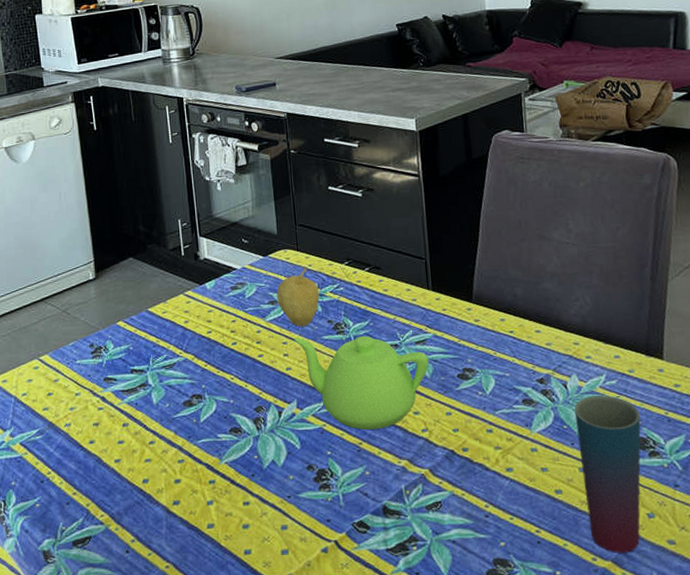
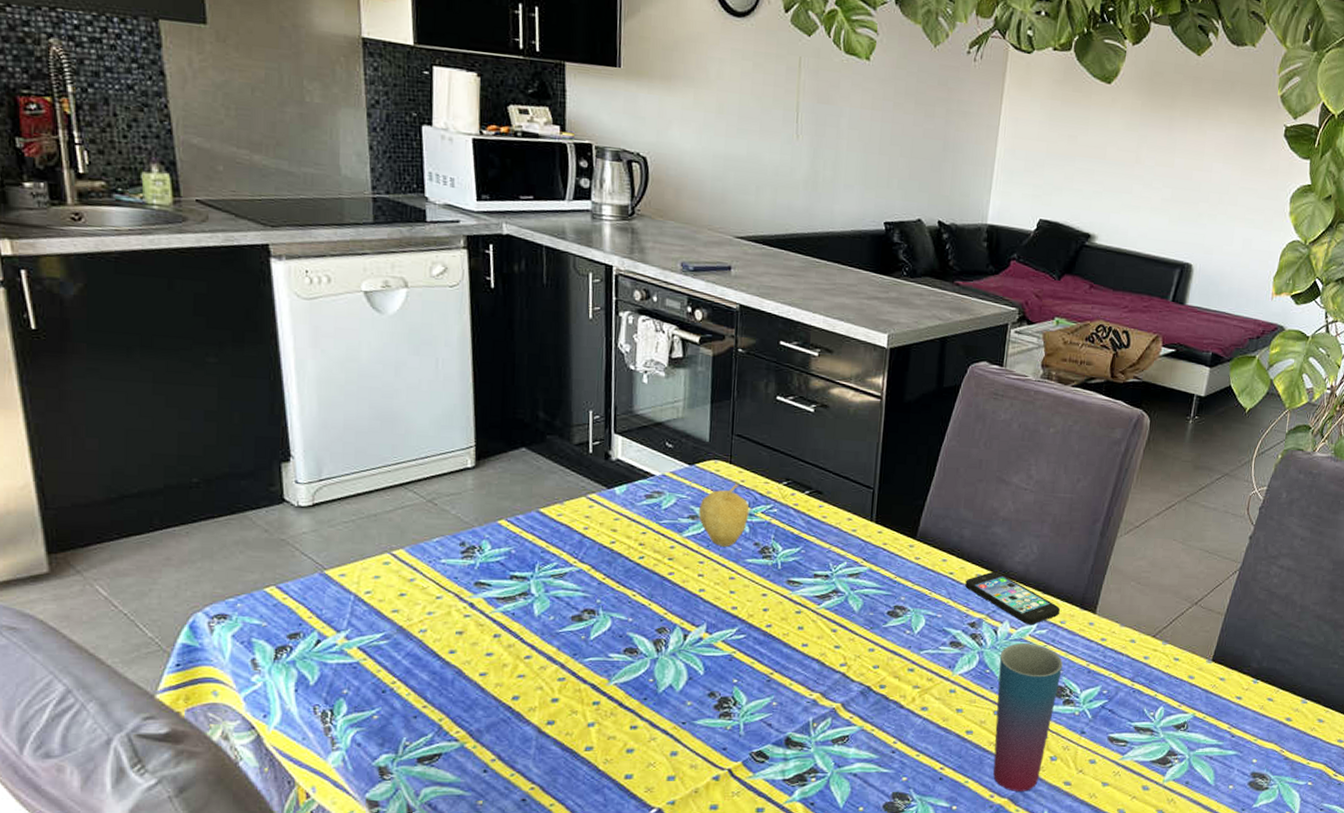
teapot: present [294,335,429,430] -> none [712,558,860,660]
smartphone: none [526,326,626,377] -> present [965,571,1060,625]

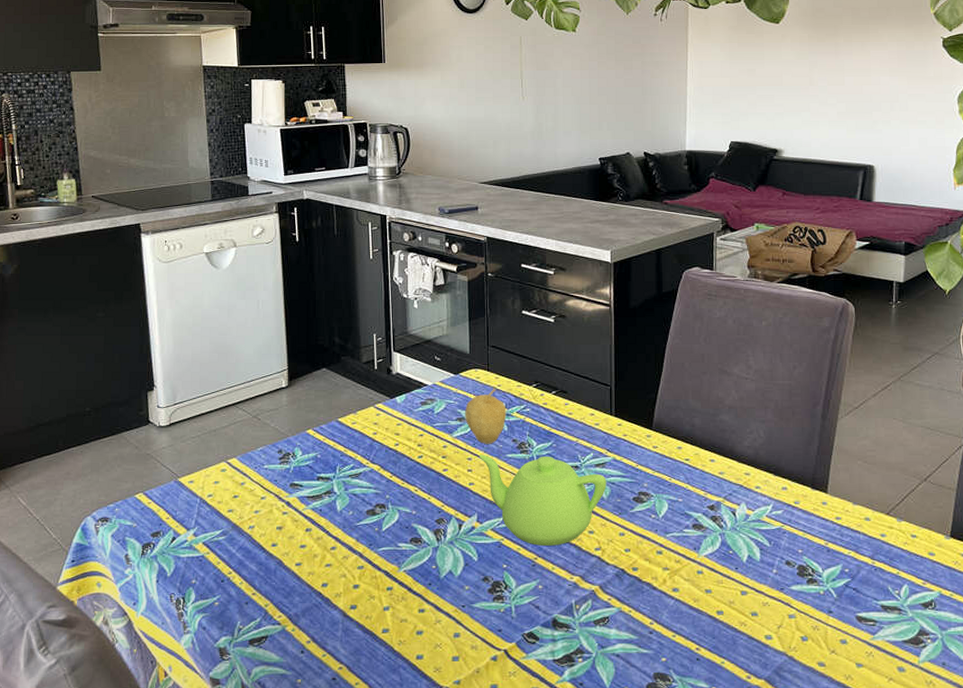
teapot: none [712,558,860,660] -> present [478,454,607,546]
smartphone: present [965,571,1060,625] -> none [701,456,792,507]
cup: present [993,643,1063,791] -> none [740,524,802,672]

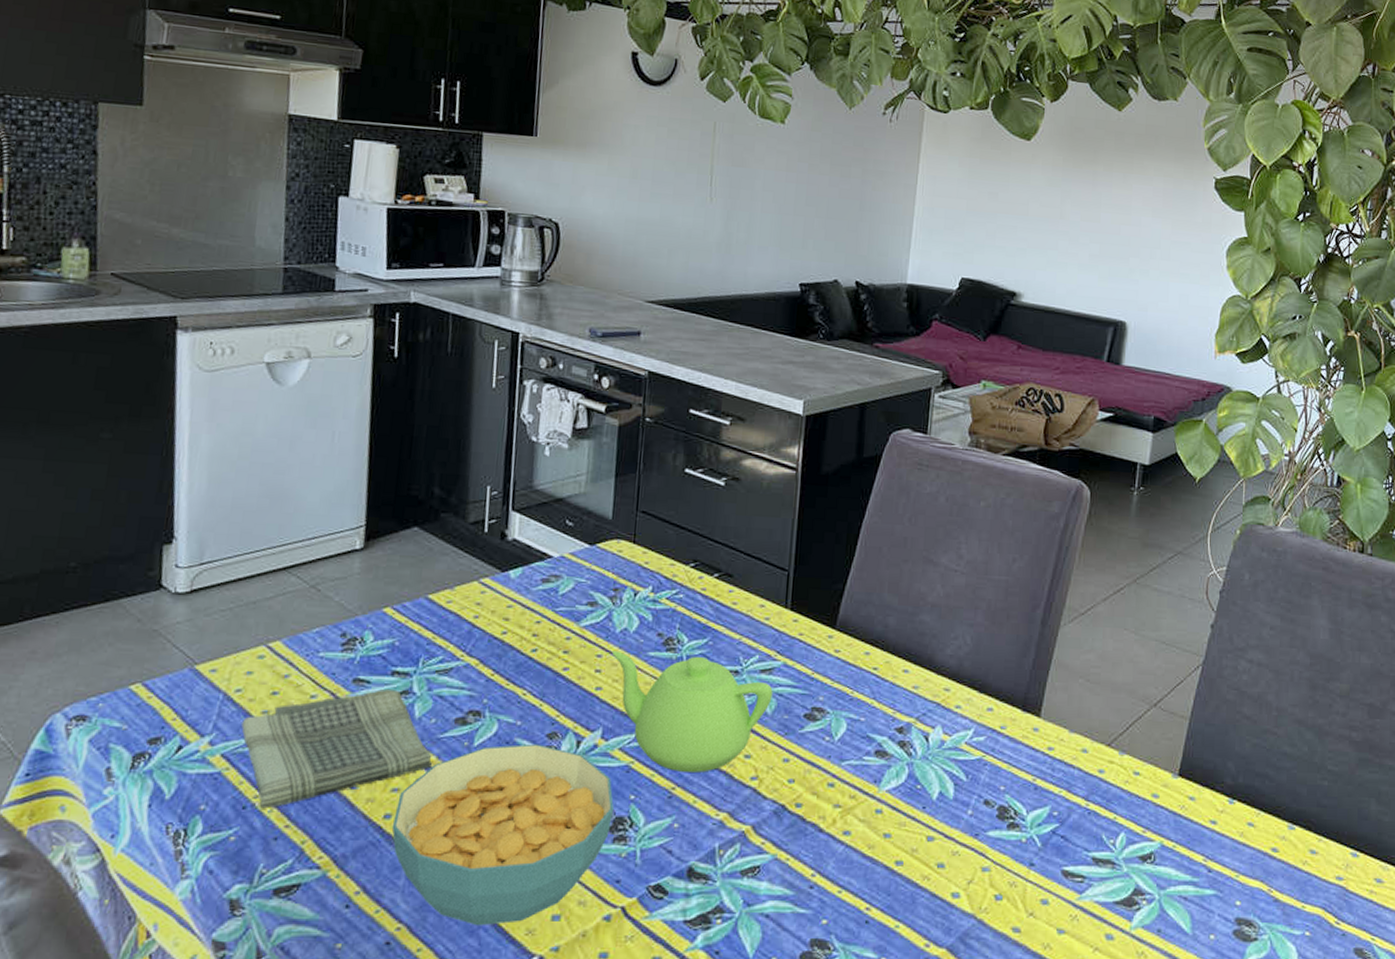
dish towel: none [215,490,354,582] -> present [241,688,433,809]
cereal bowl: none [328,527,491,666] -> present [391,743,614,926]
fruit: present [465,388,507,444] -> none [598,565,654,638]

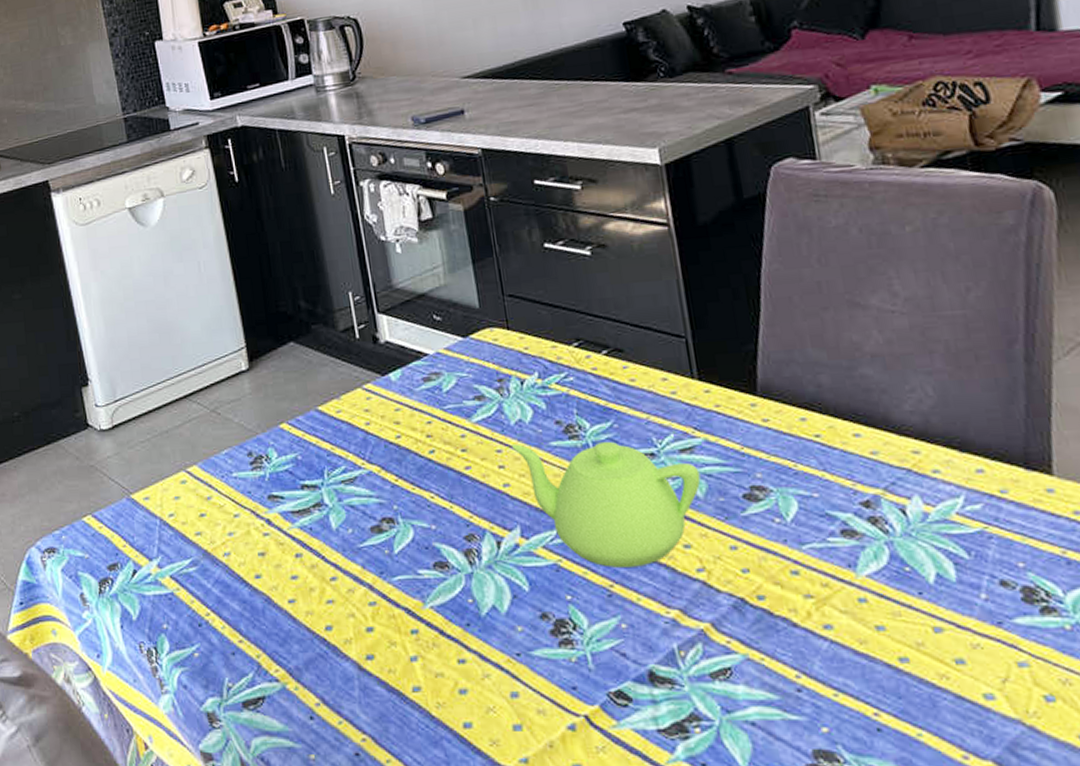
dish towel: present [241,688,433,809] -> none [181,502,360,625]
cereal bowl: present [391,743,614,926] -> none [334,547,553,737]

